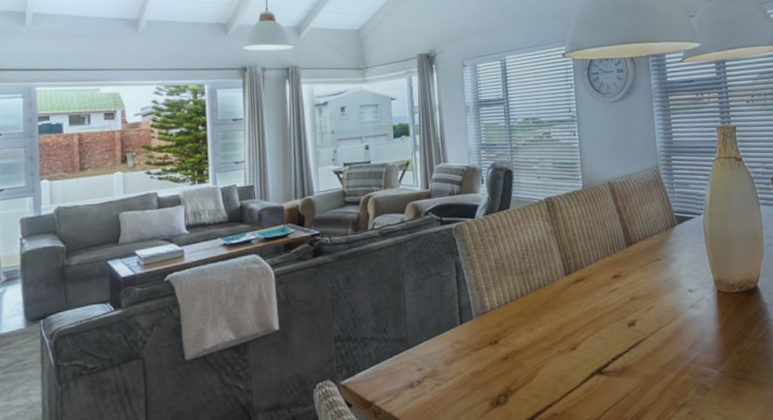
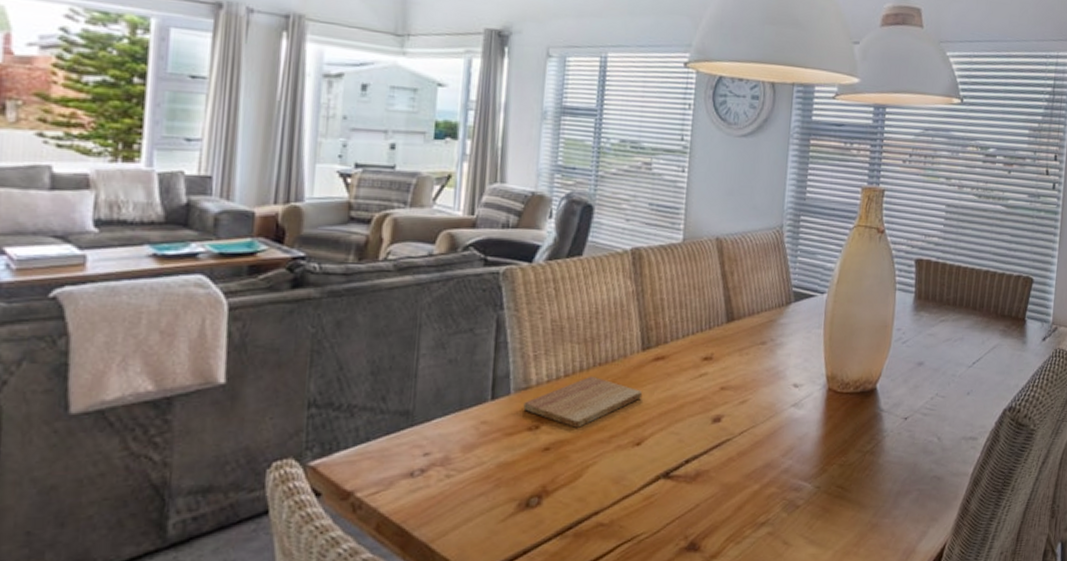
cutting board: none [484,299,571,340] -> present [523,376,643,428]

